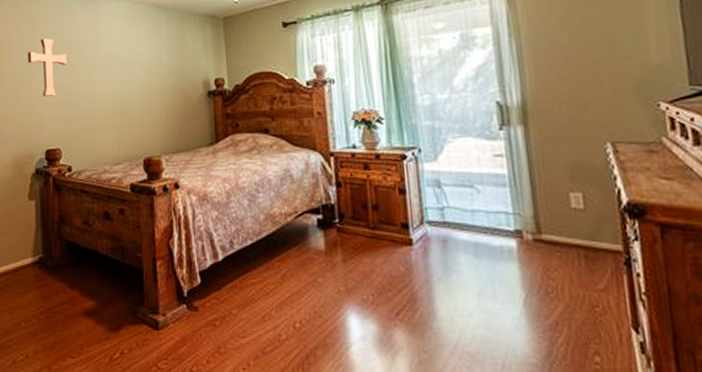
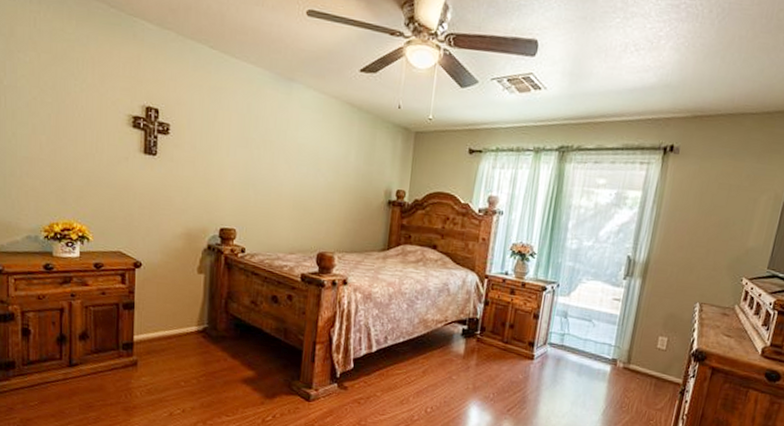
decorative cross: present [28,38,68,97] -> none [209,113,253,176]

